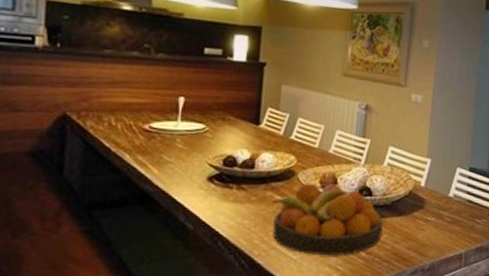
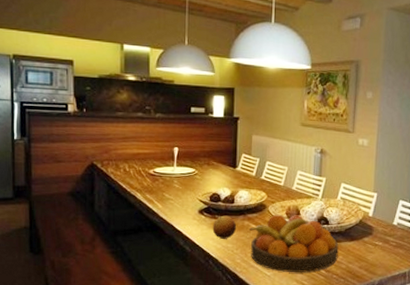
fruit: none [224,184,257,214] -> present [212,215,237,239]

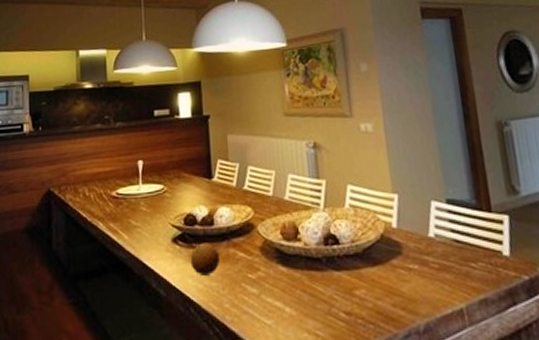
fruit bowl: present [250,214,339,272] -> none [237,234,360,318]

